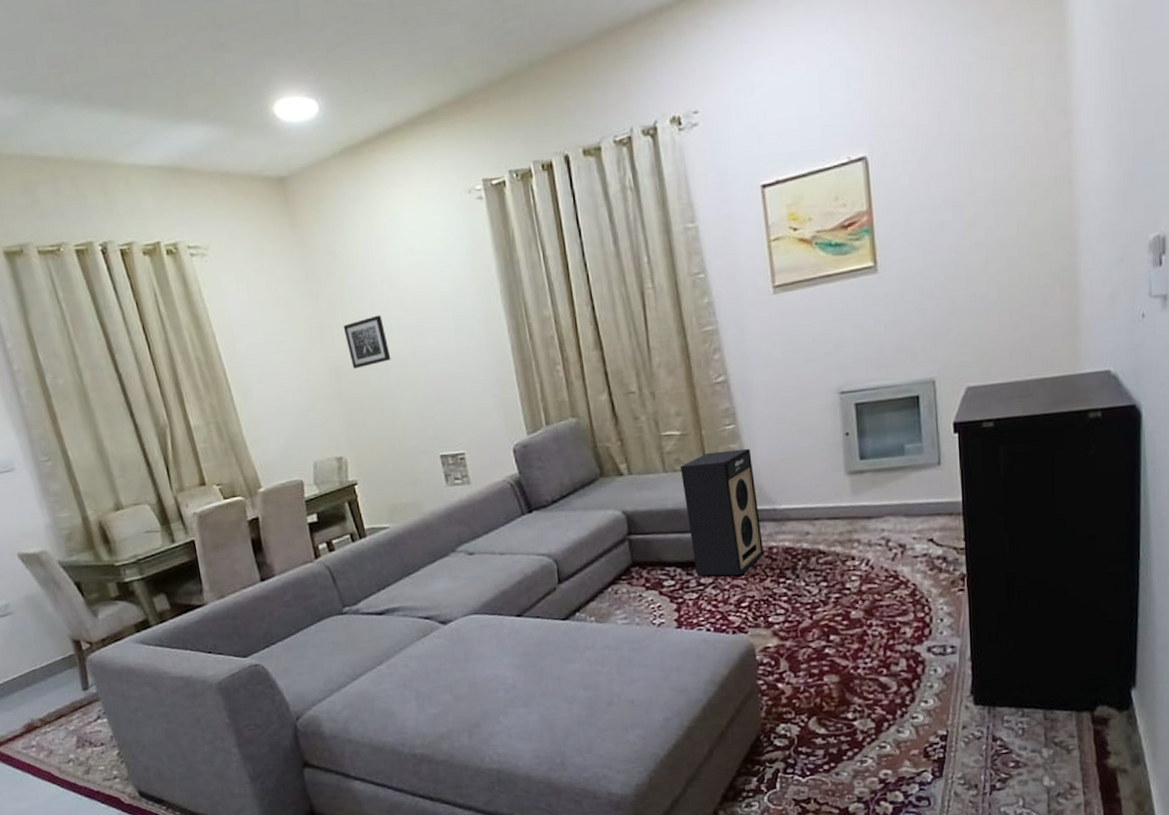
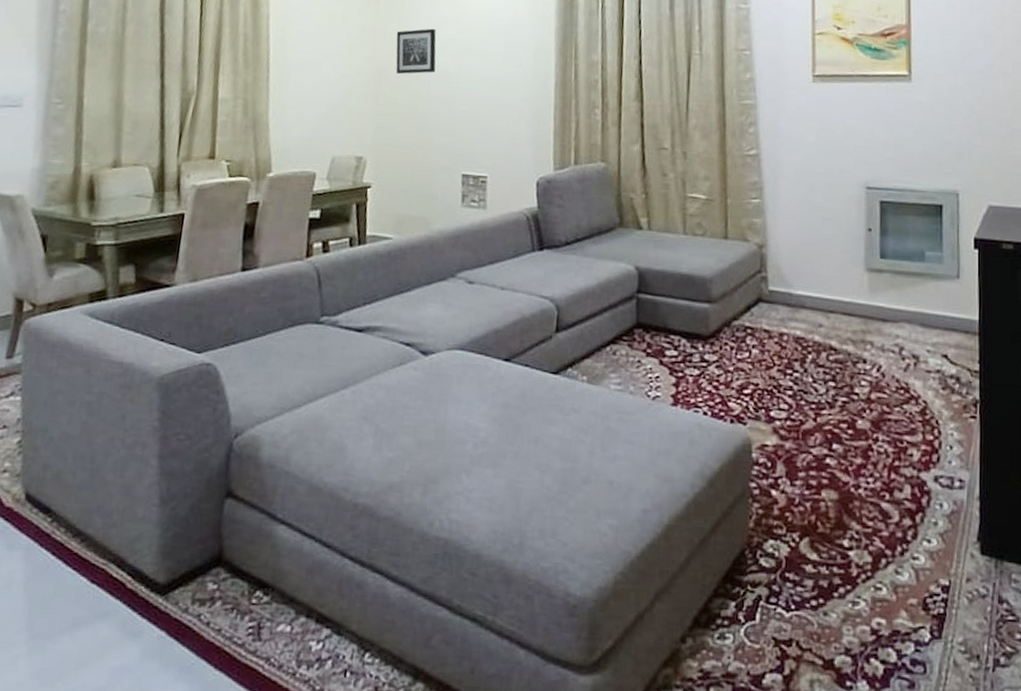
speaker: present [680,448,764,576] -> none [700,222,774,359]

